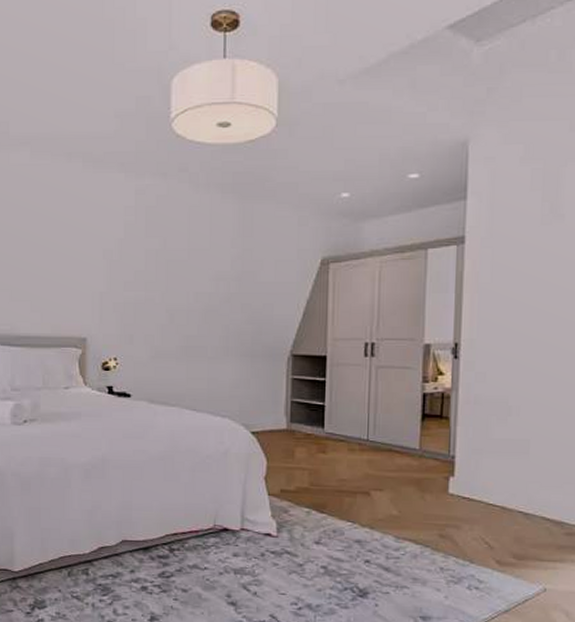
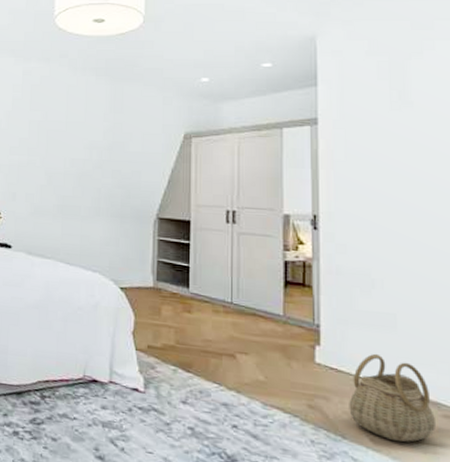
basket: none [478,480,559,562] -> present [349,353,437,443]

